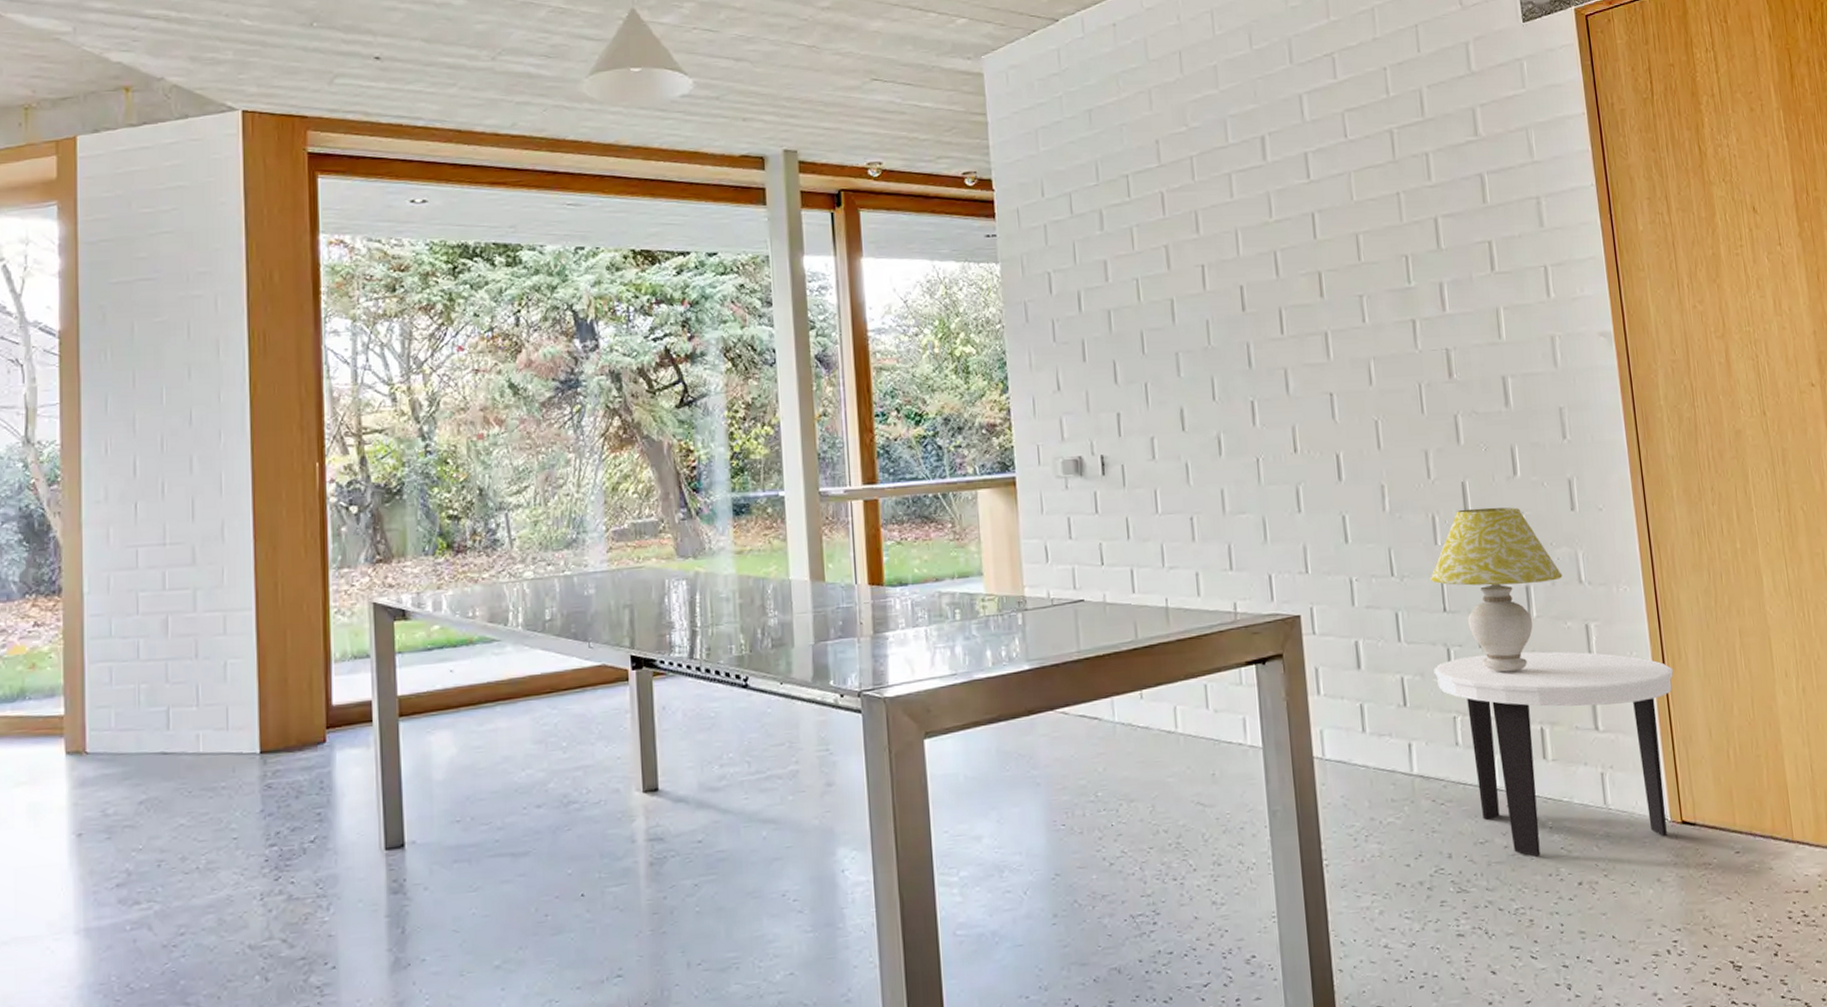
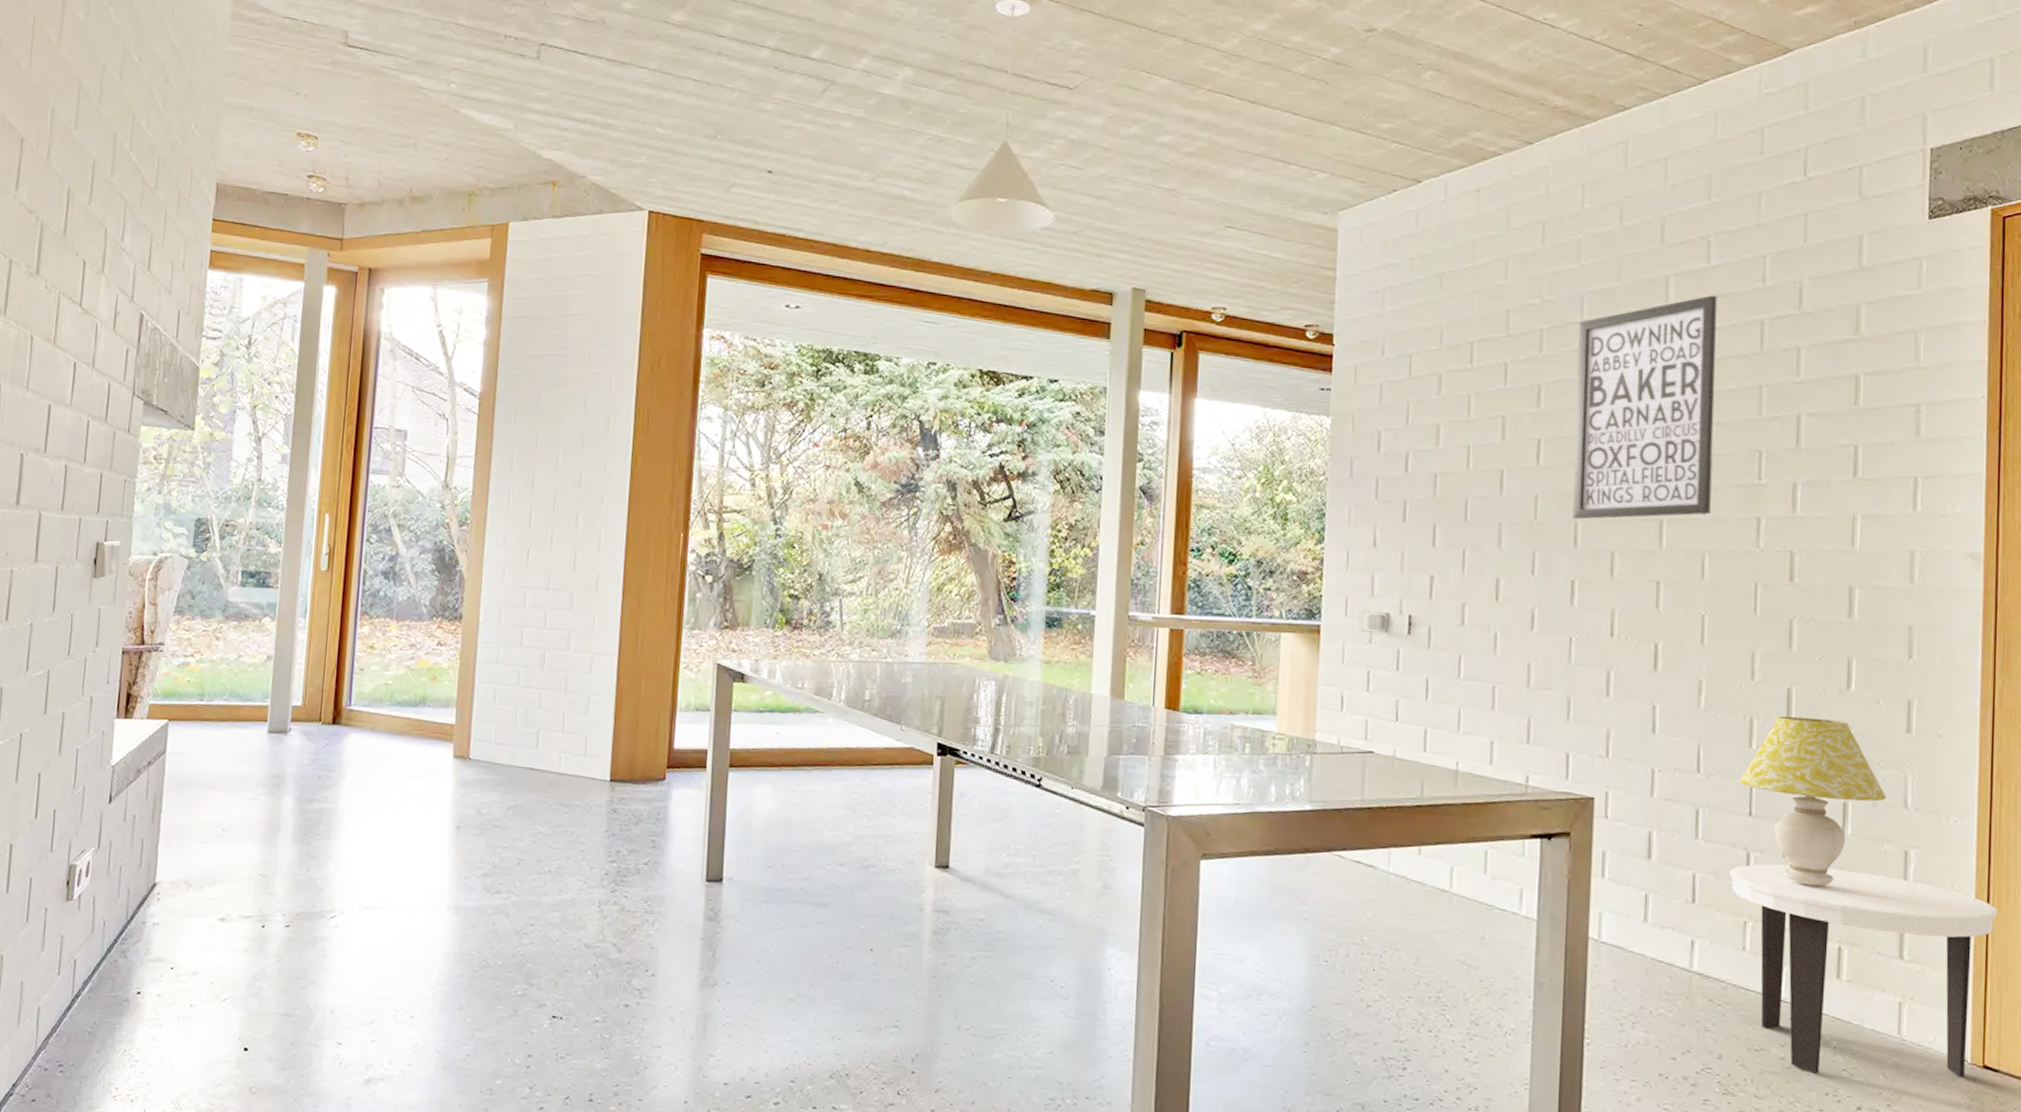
wall art: none [1225,109,1370,341] -> present [1572,295,1717,520]

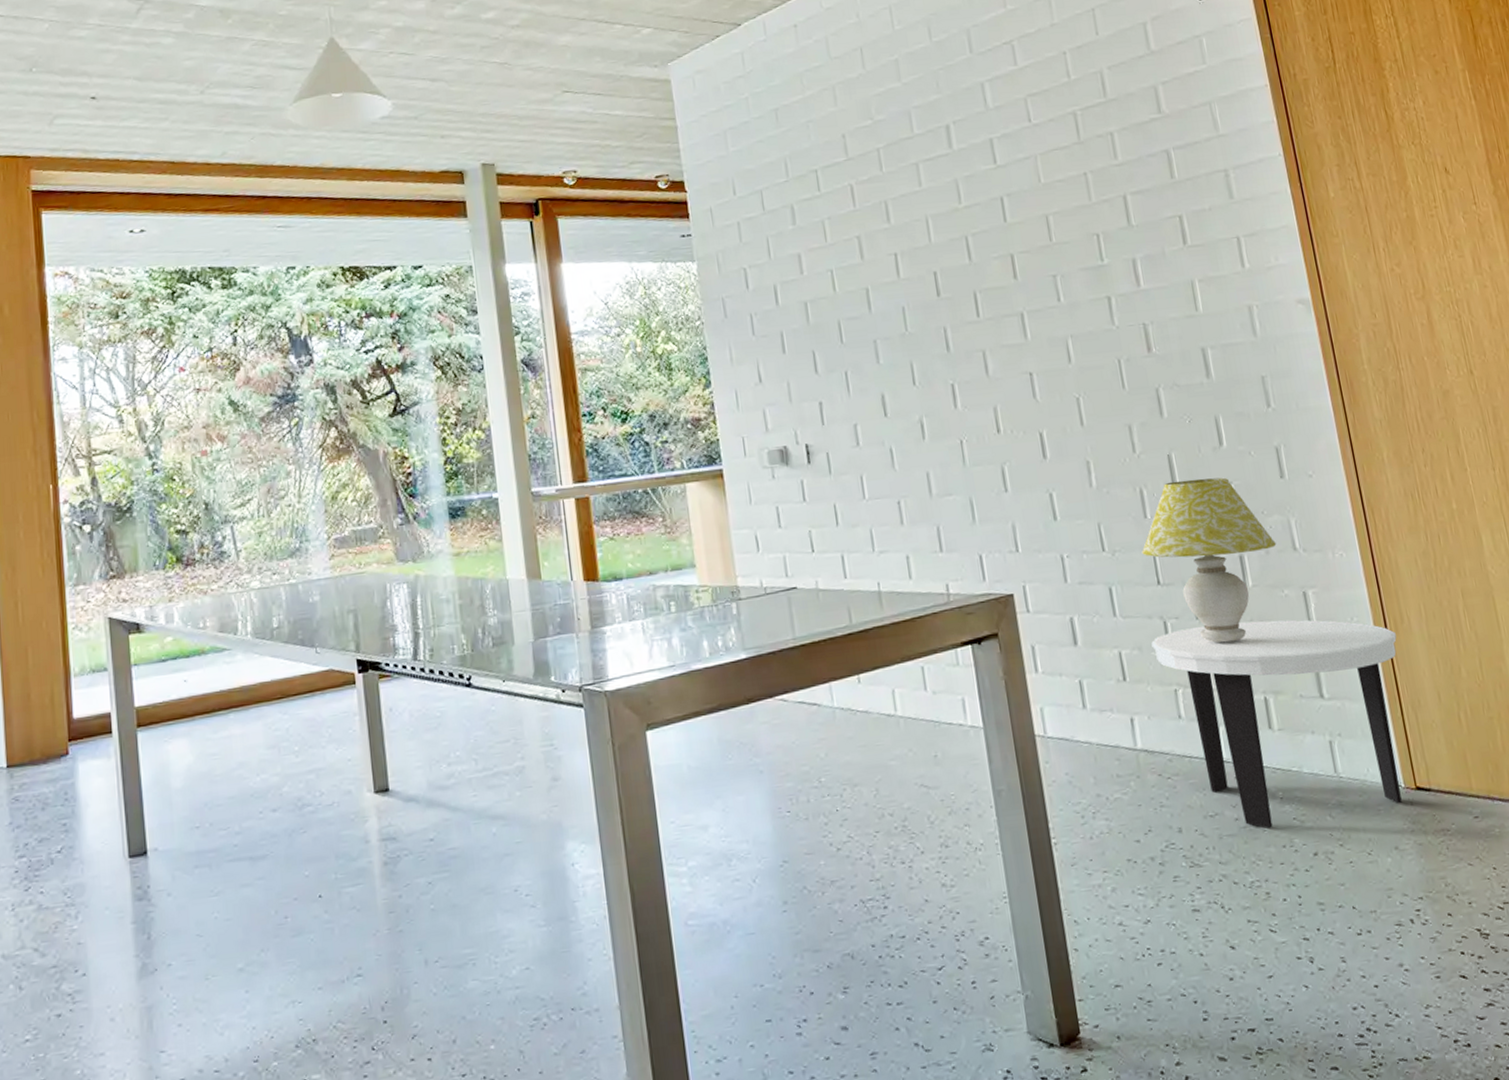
wall art: present [1572,295,1717,520] -> none [911,94,1065,325]

